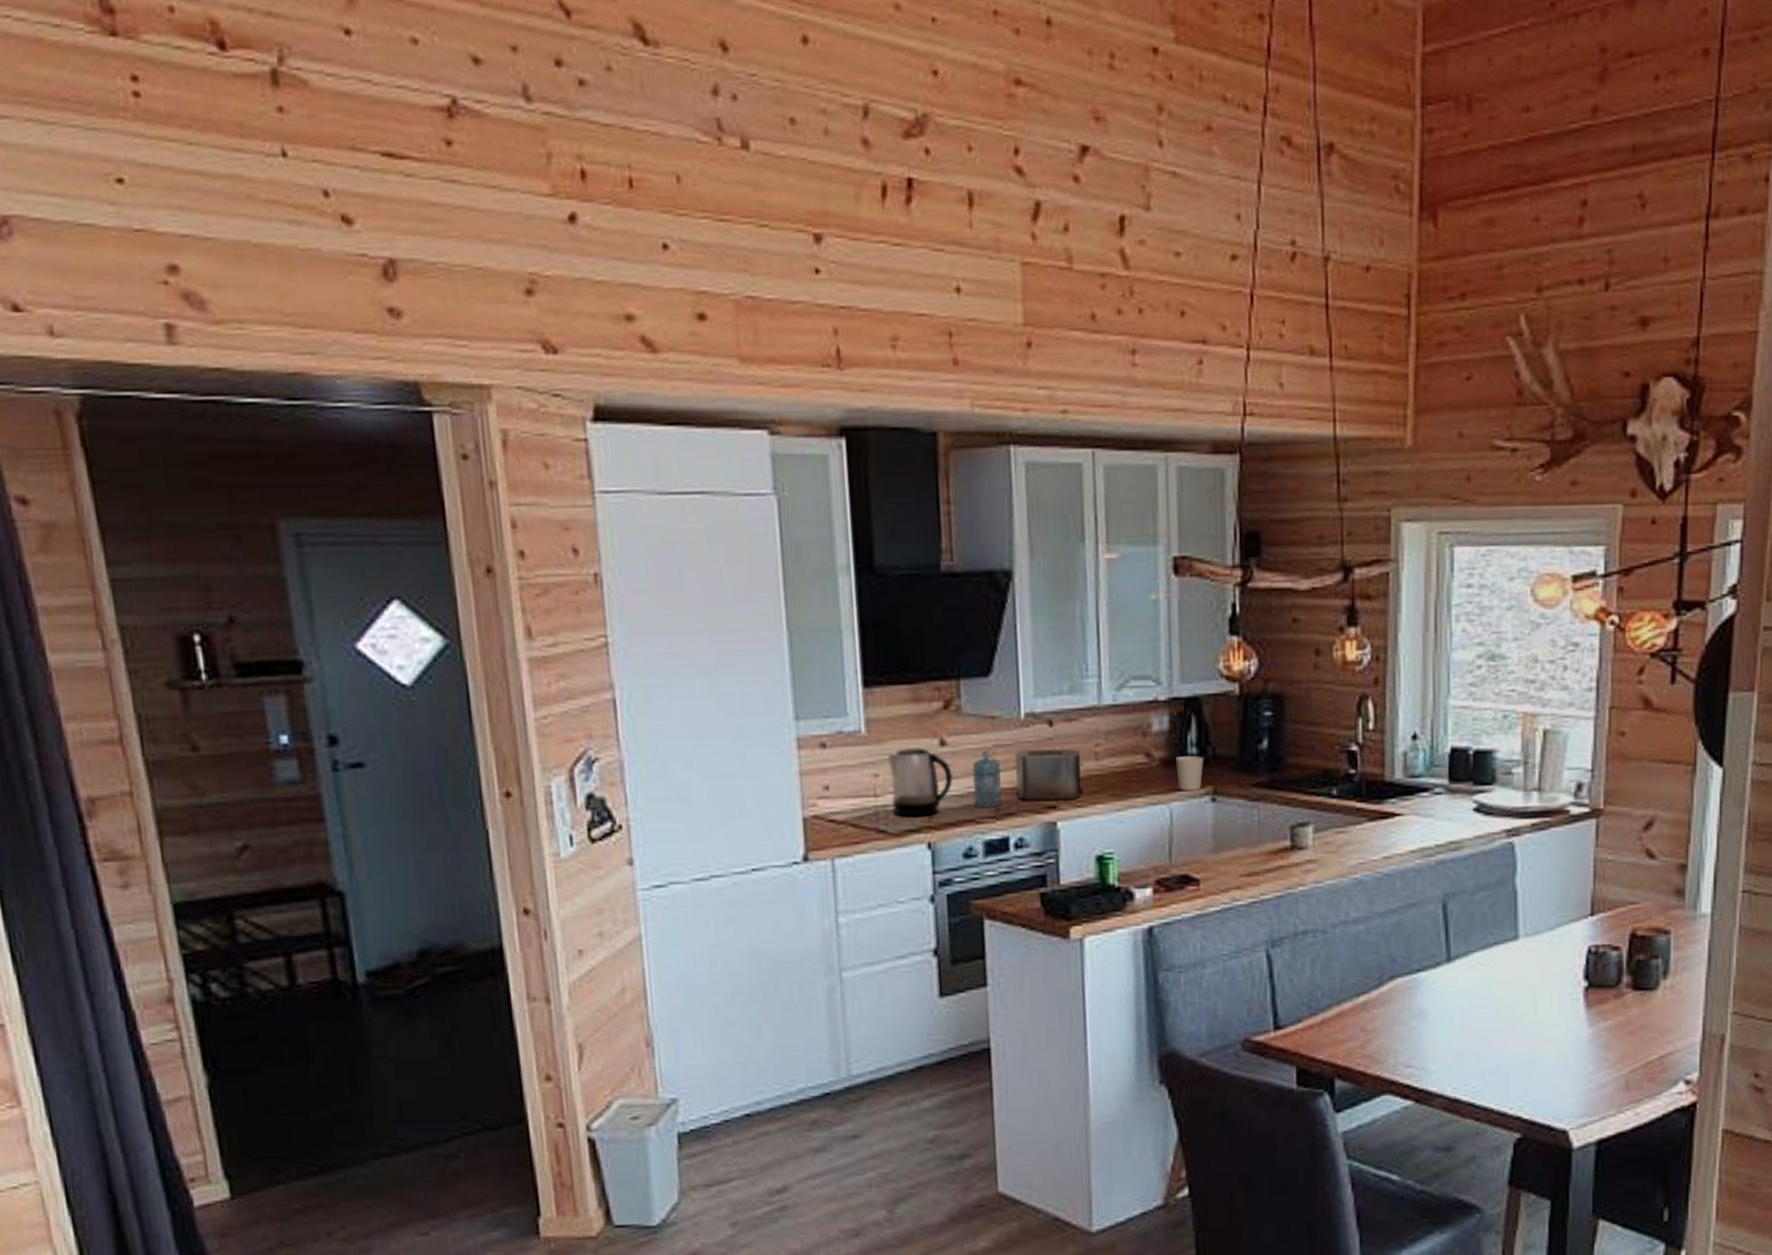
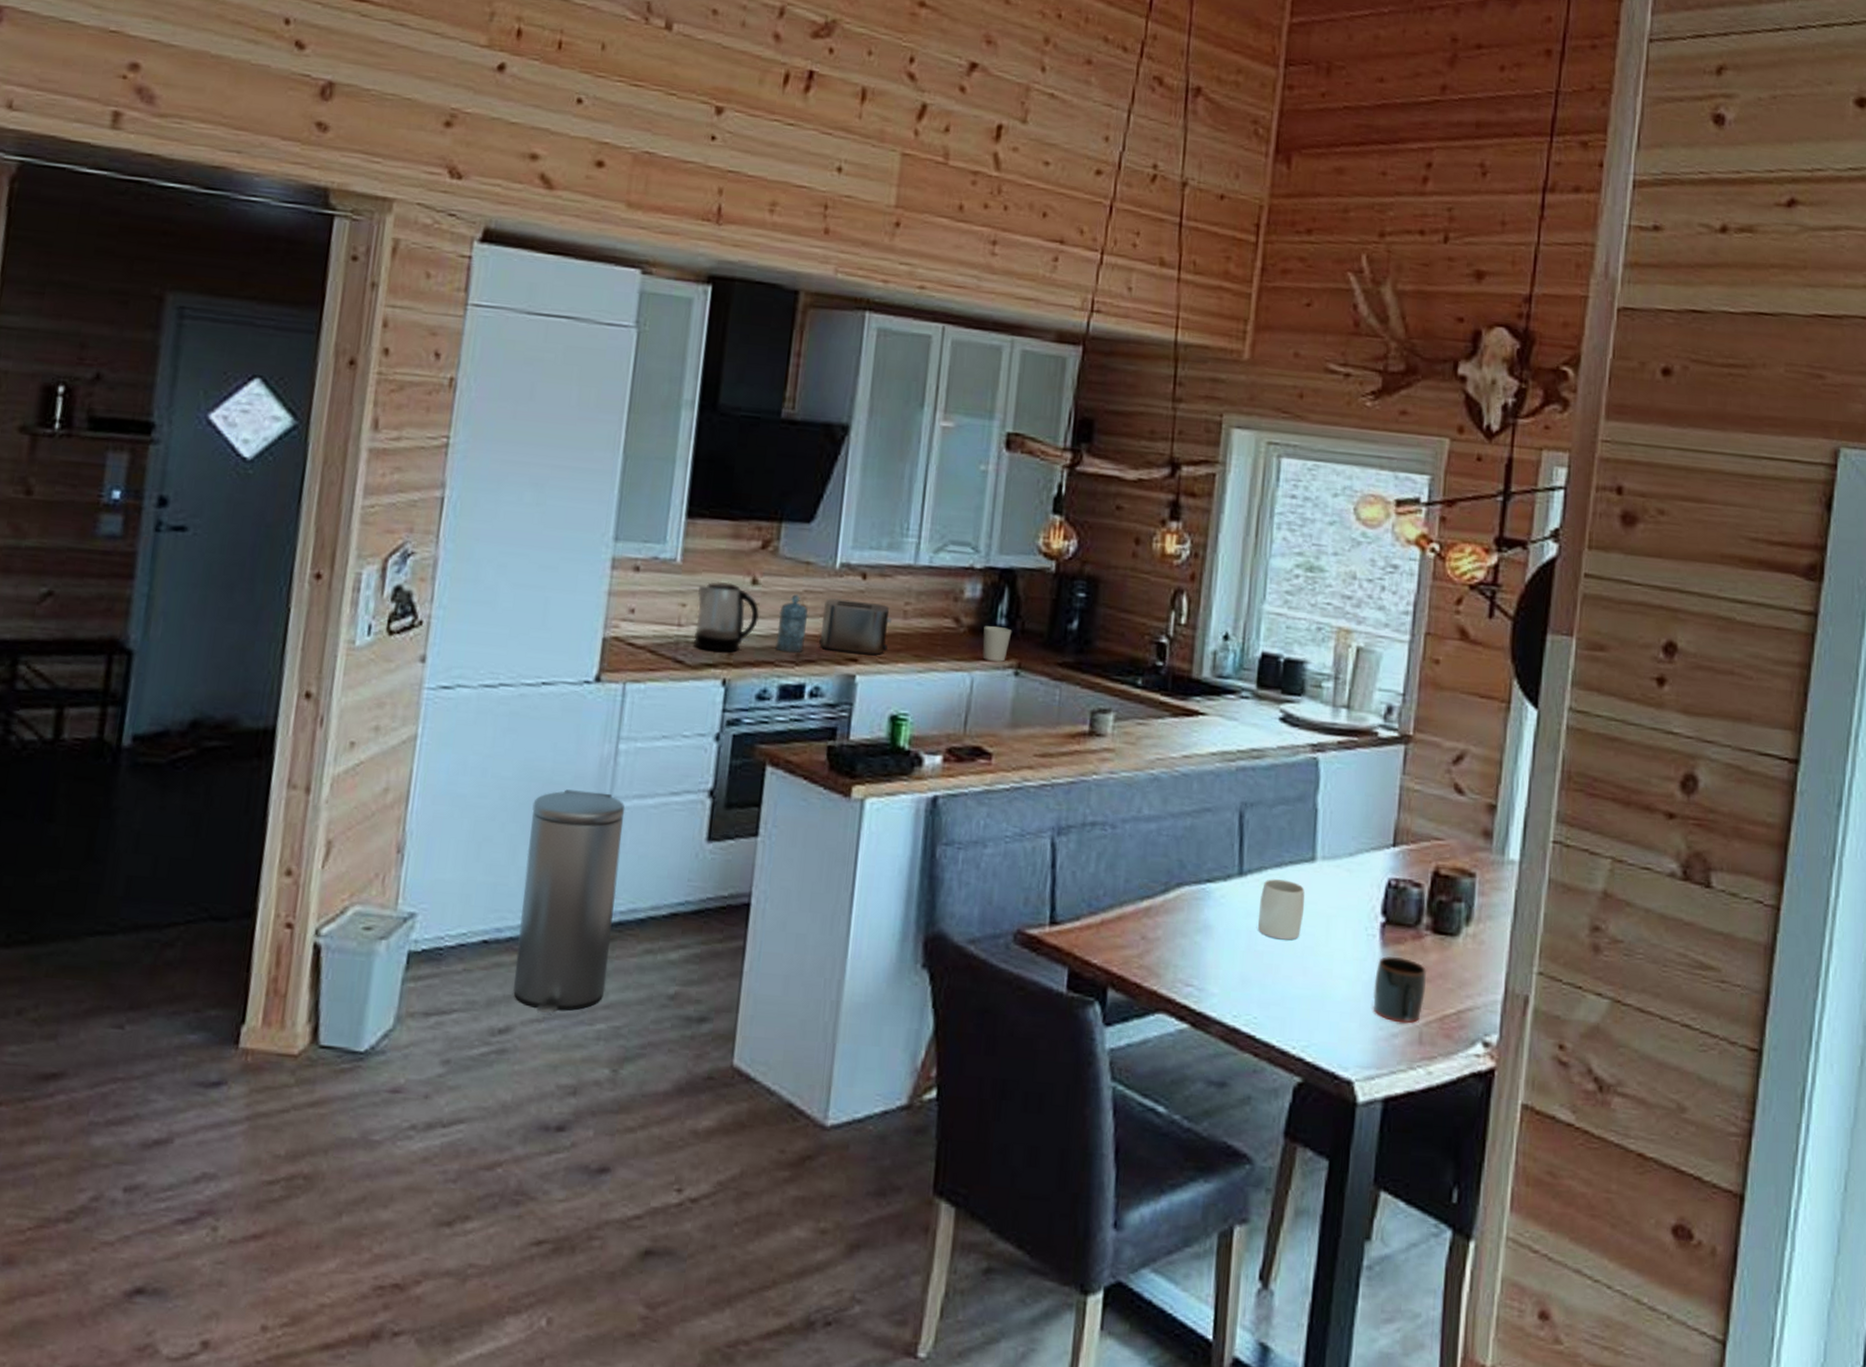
pedal bin: none [766,965,868,1171] -> present [513,789,625,1014]
mug: none [1469,960,1512,1015] -> present [1258,879,1305,941]
mug: none [1581,1016,1630,1074] -> present [1373,956,1427,1024]

